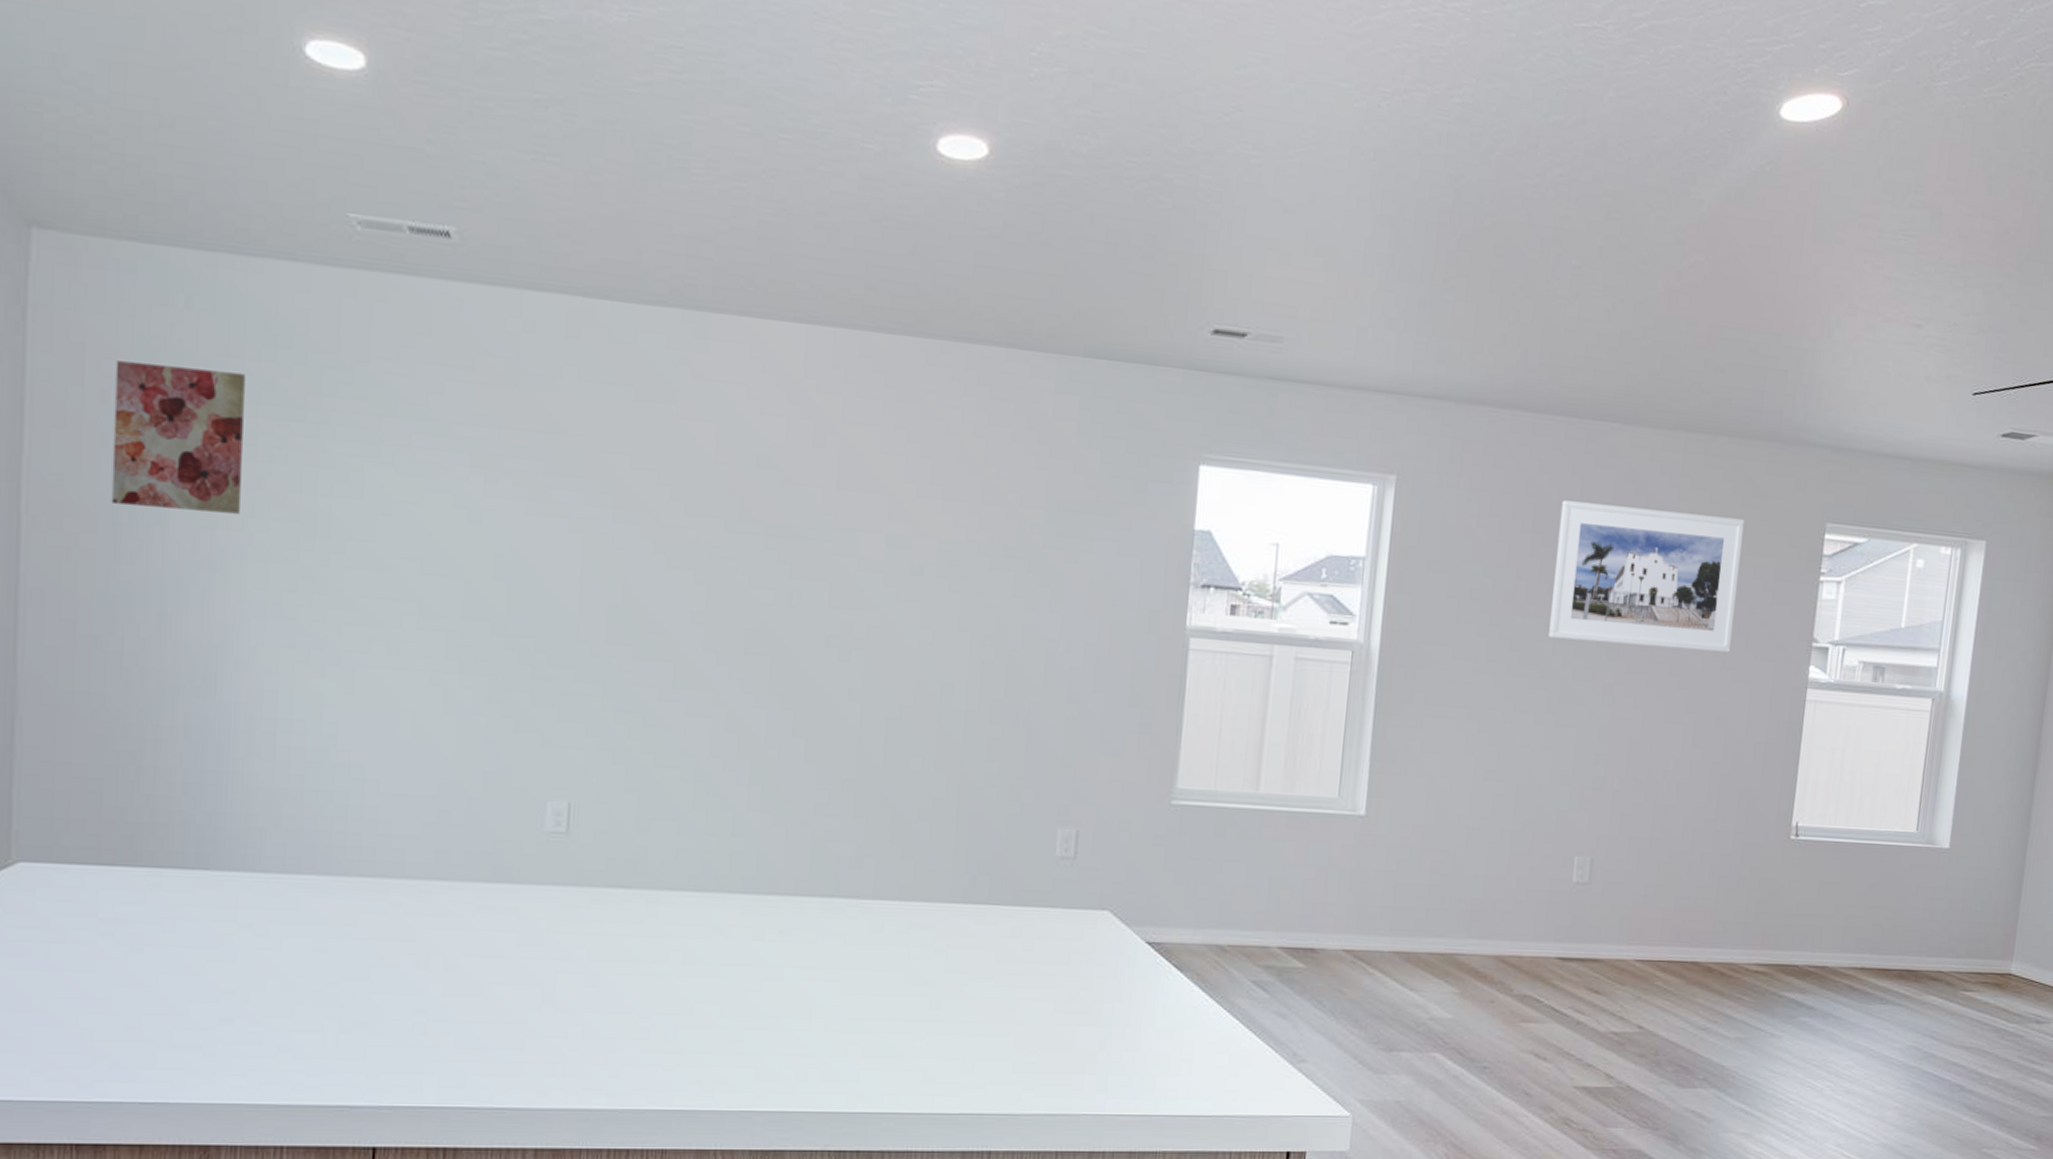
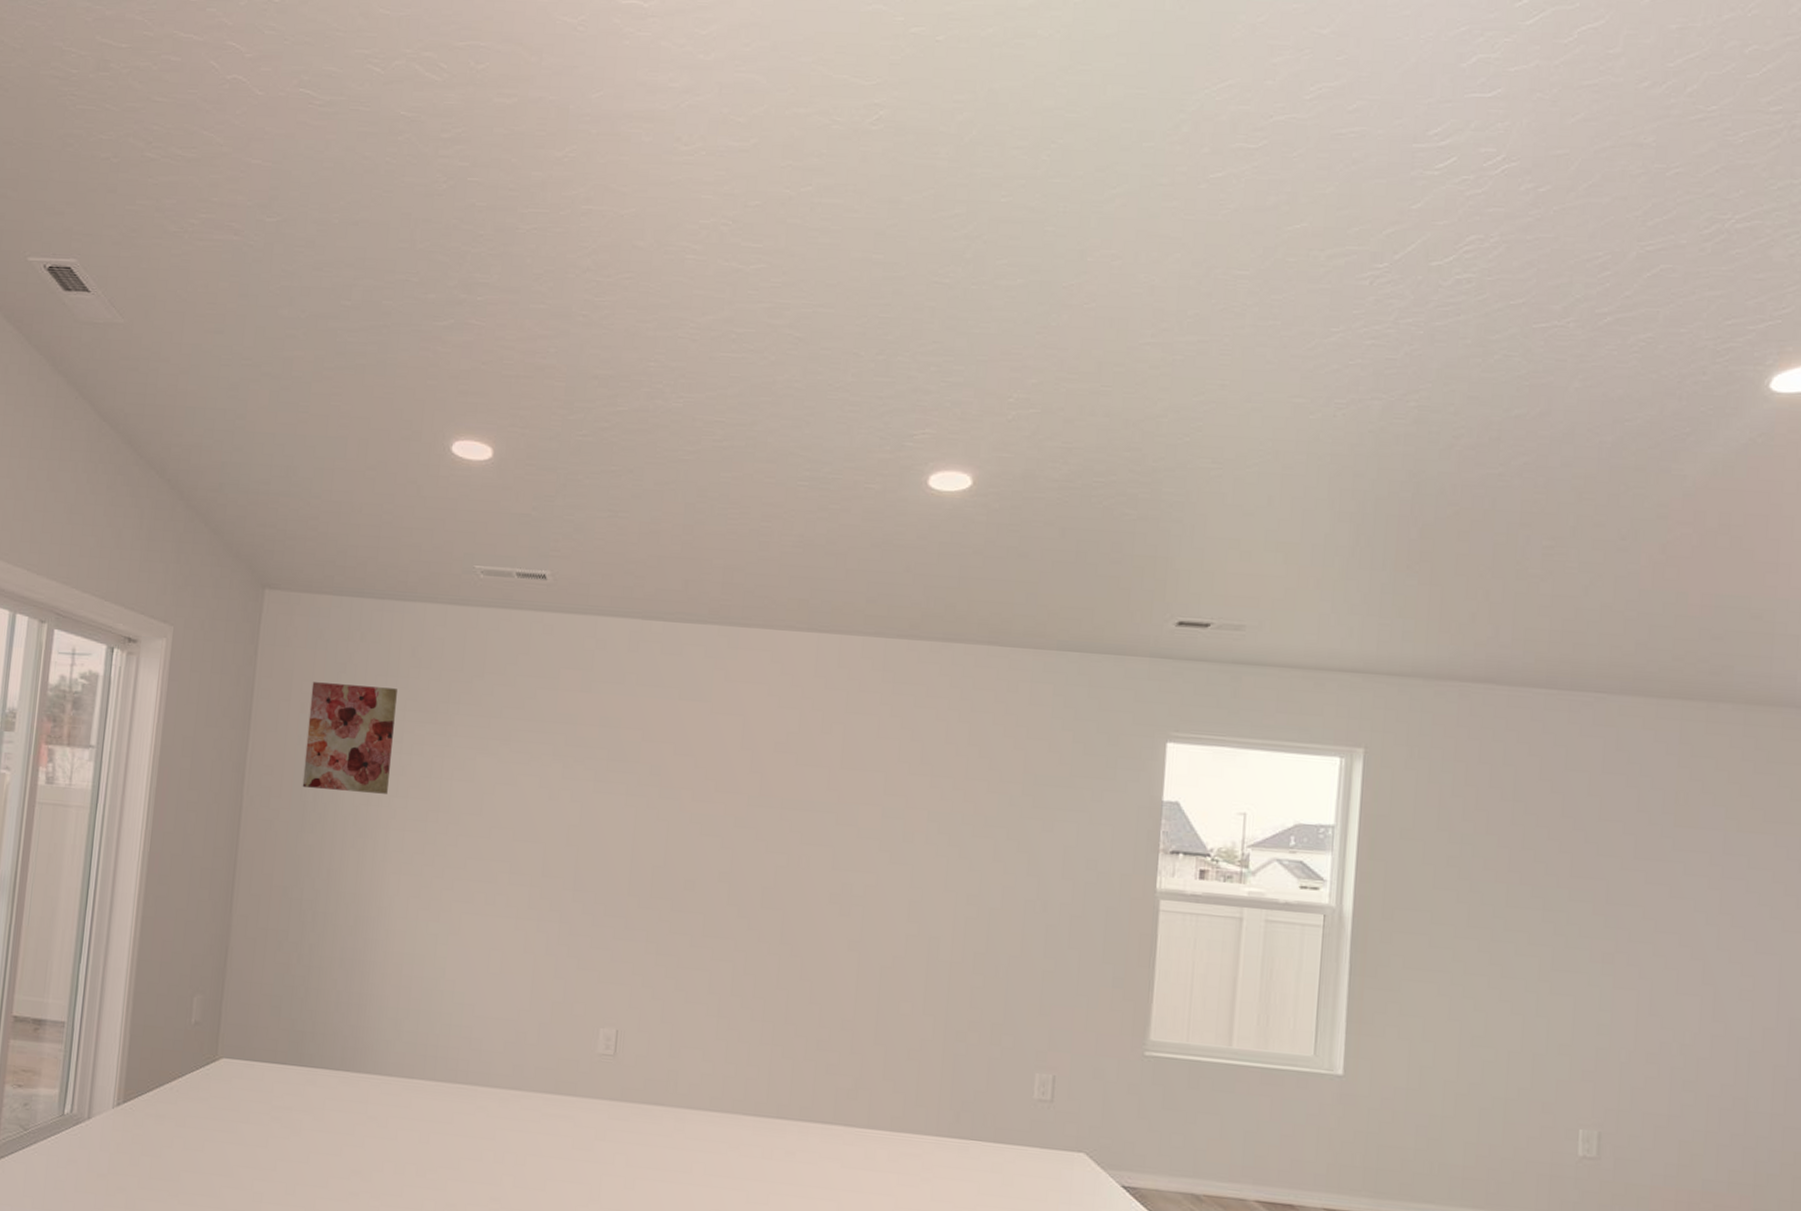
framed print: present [1549,500,1745,653] -> none [1537,769,1759,923]

